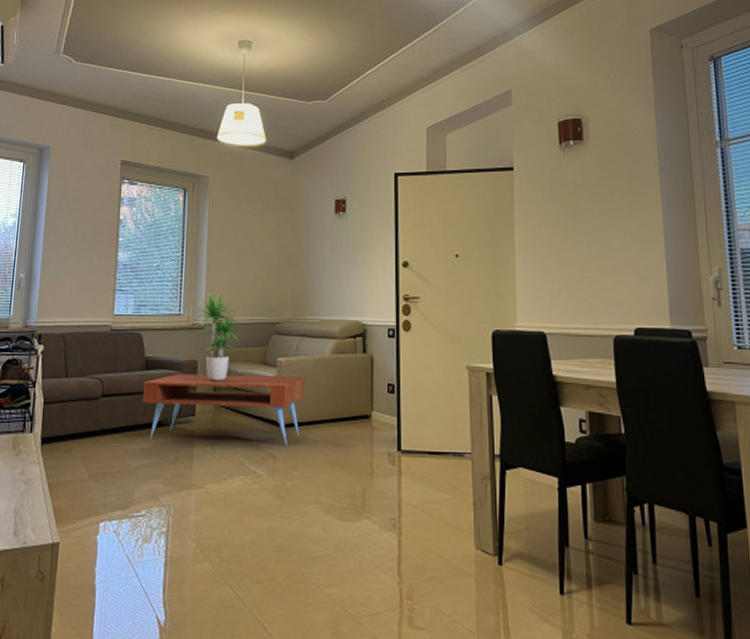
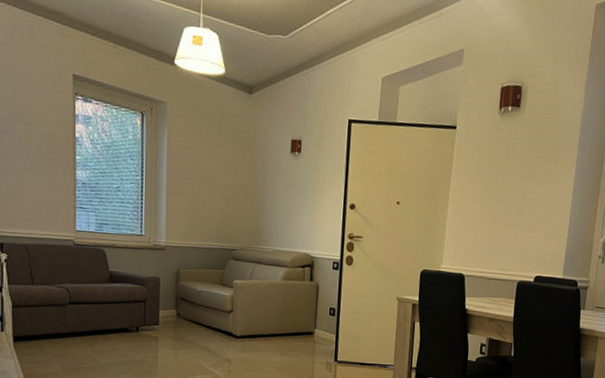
coffee table: present [142,374,306,447] -> none [108,288,259,354]
potted plant: present [192,292,243,382] -> none [154,217,202,297]

